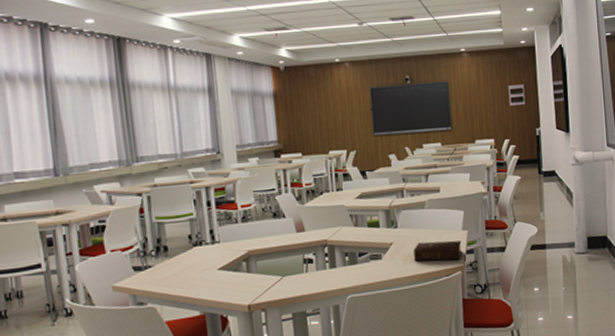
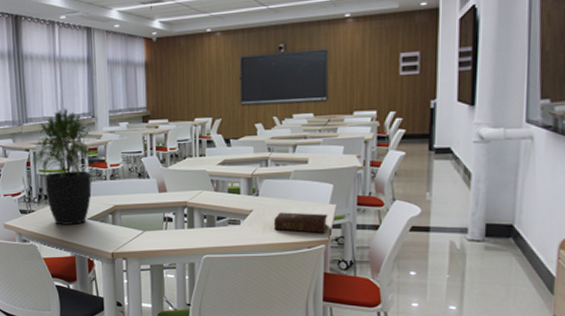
potted plant: none [146,144,226,280] -> present [32,108,97,225]

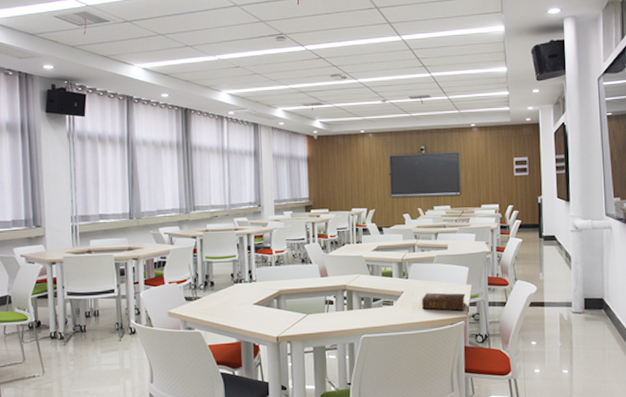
potted plant: present [32,108,97,225] -> none [199,197,263,311]

